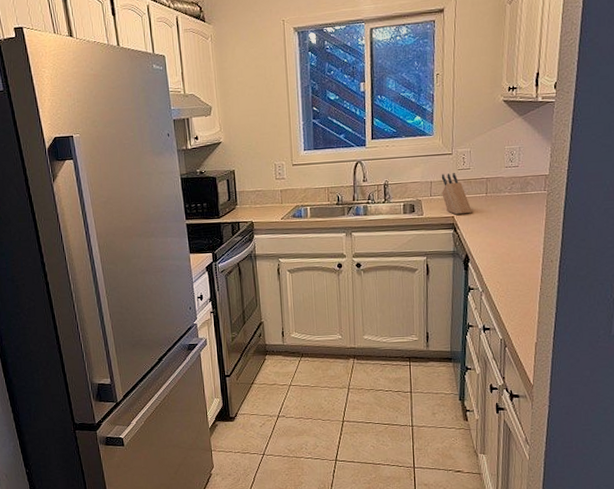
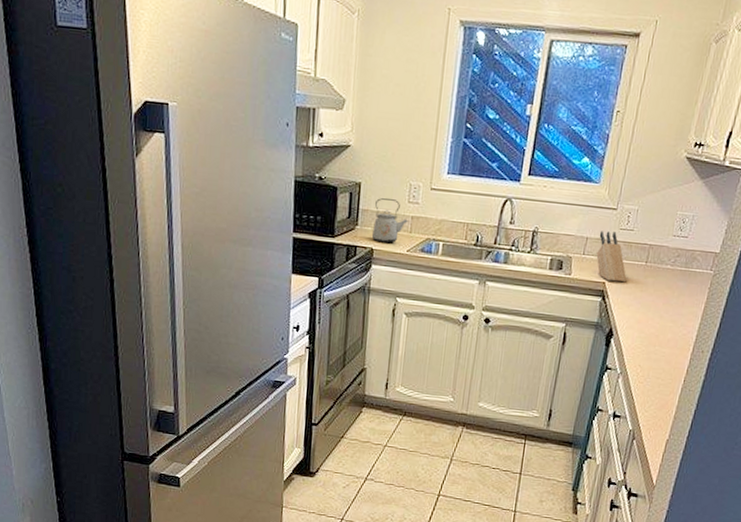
kettle: none [249,178,278,216] -> present [372,198,408,244]

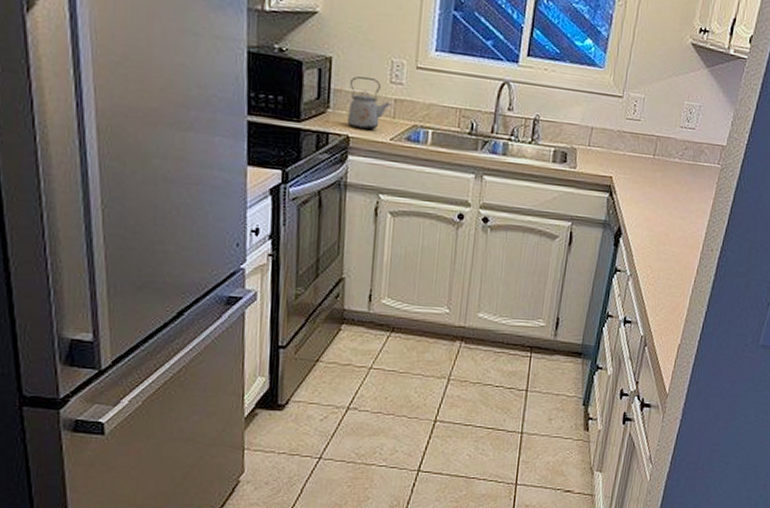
knife block: present [596,231,627,283] -> none [602,120,635,177]

